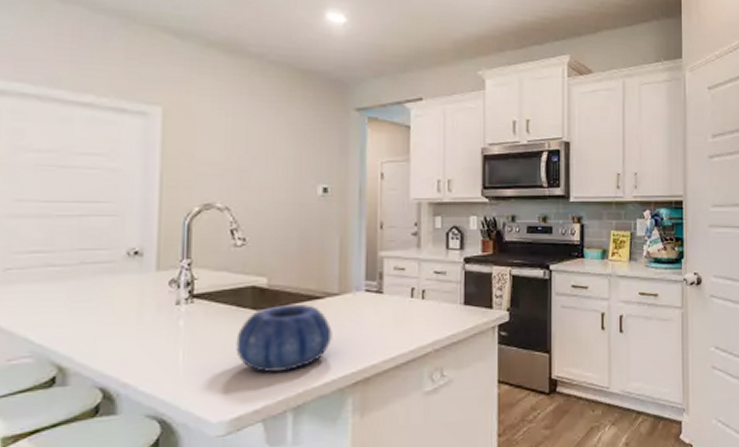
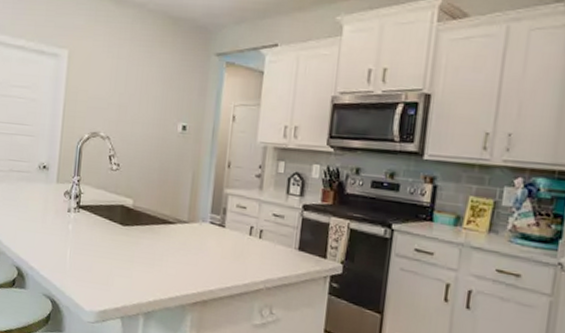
decorative bowl: present [236,305,332,372] -> none [106,224,180,282]

